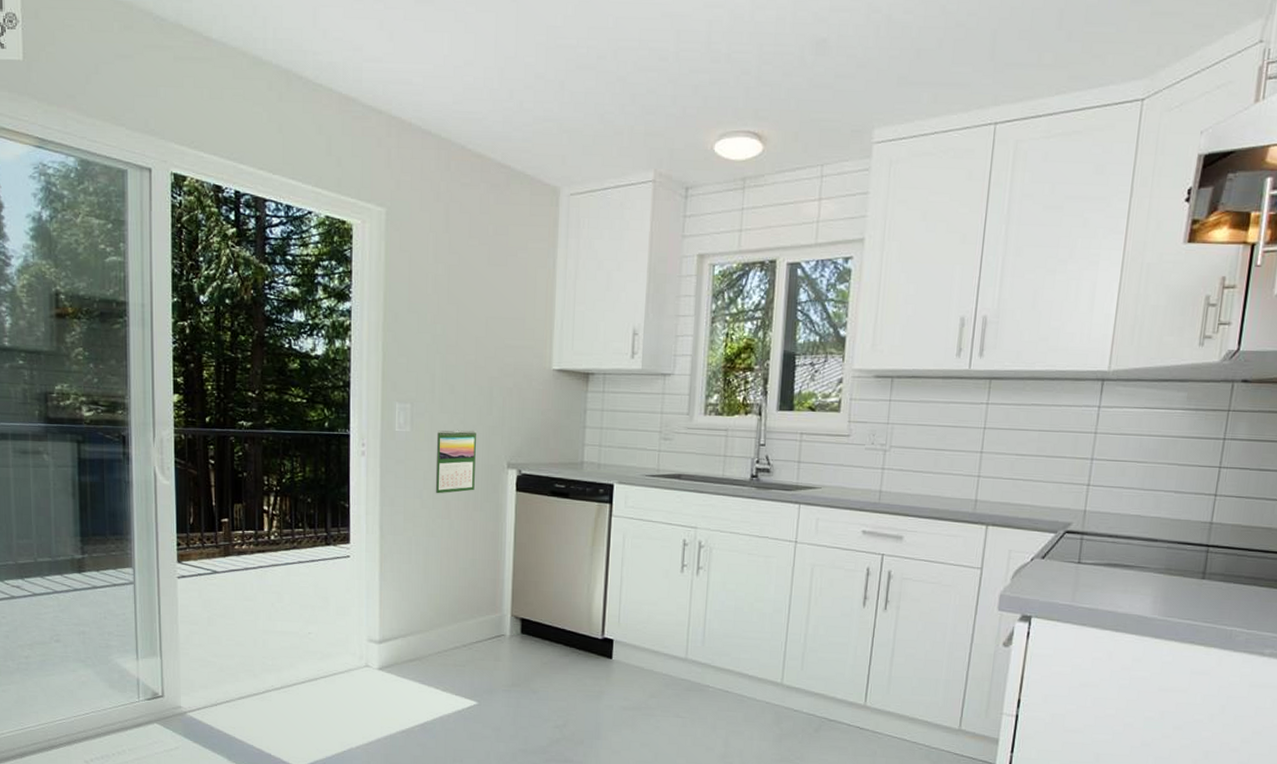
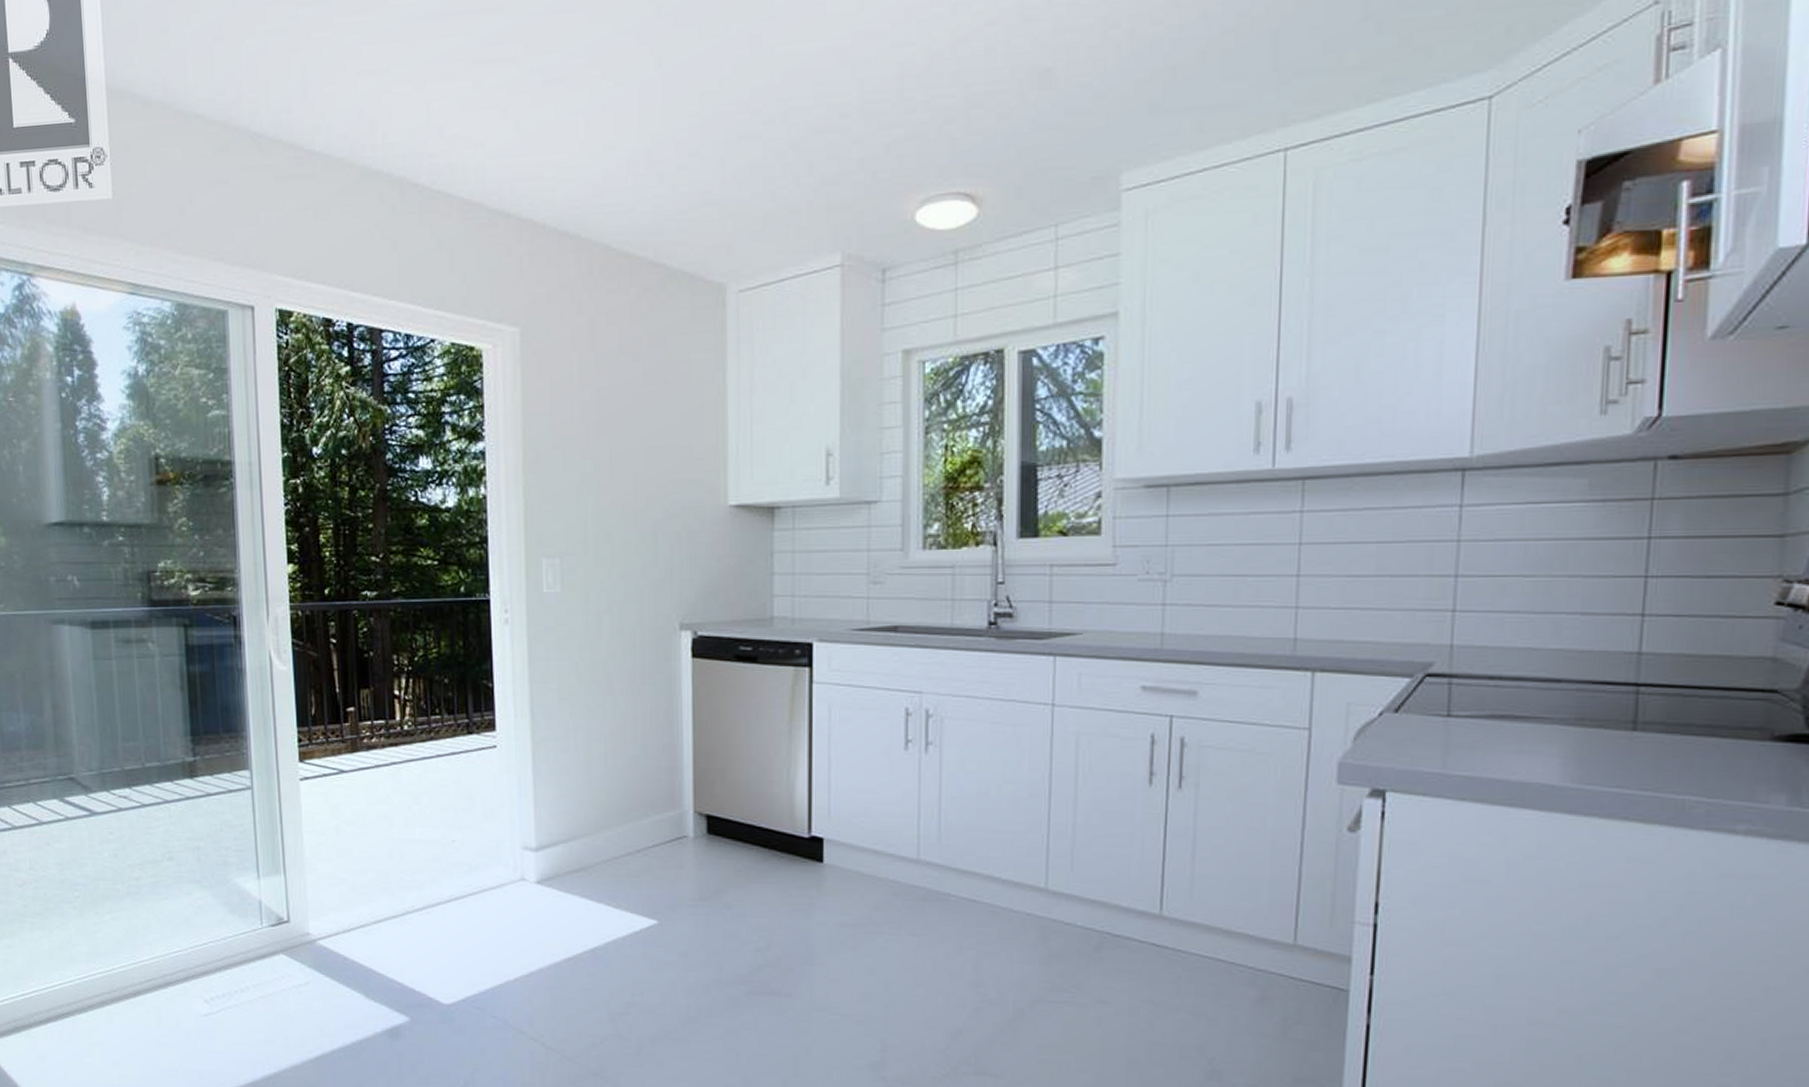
calendar: present [435,429,476,494] -> none [592,585,641,666]

